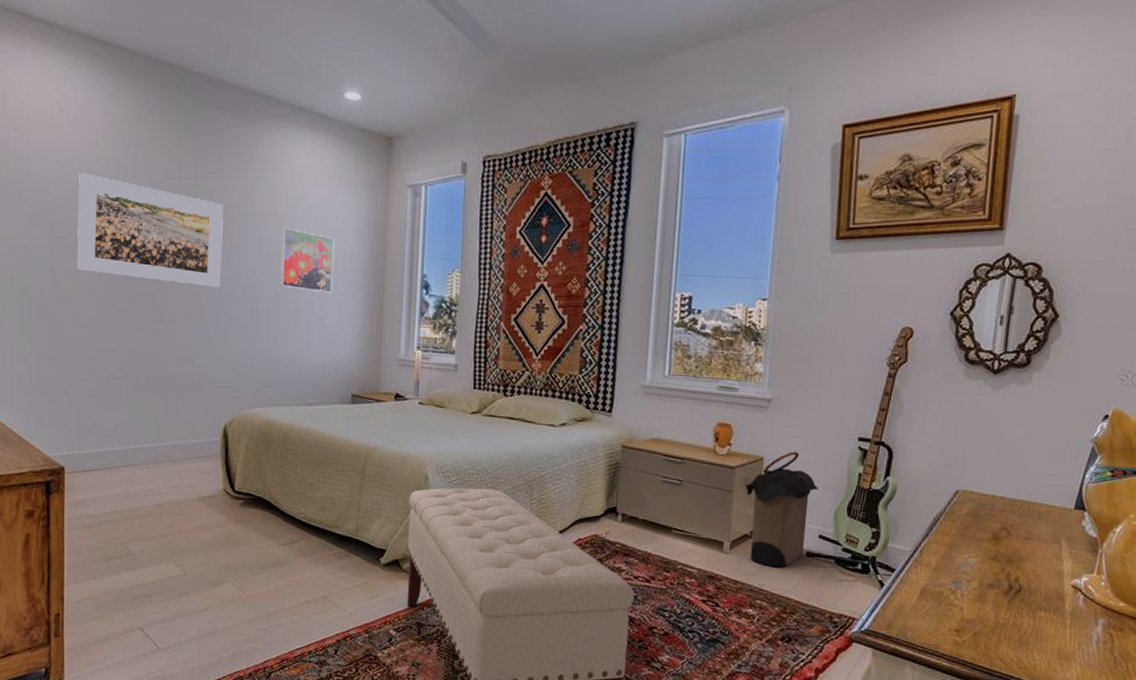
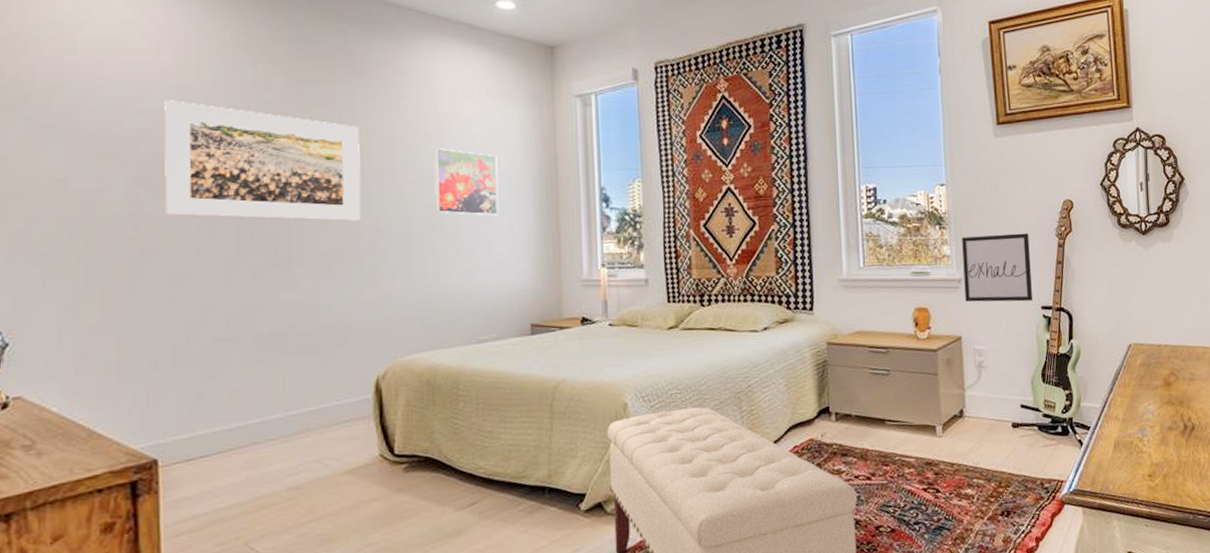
laundry hamper: present [745,451,818,568] -> none [948,326,1014,443]
wall art: none [773,356,855,431] -> present [962,233,1032,302]

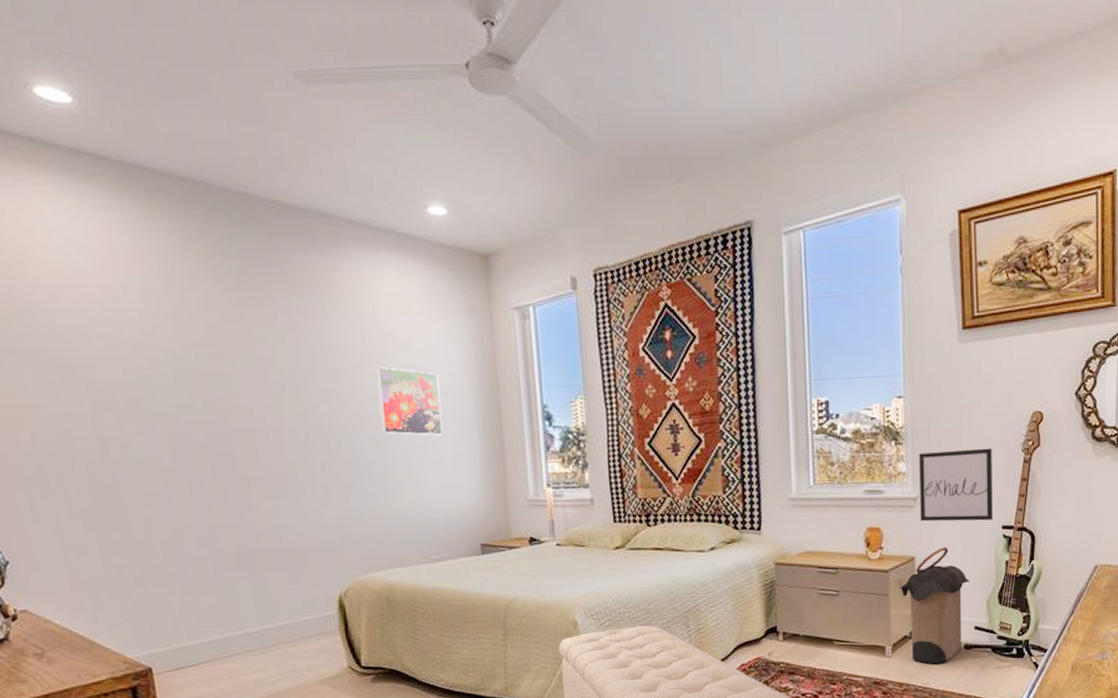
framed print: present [164,100,361,222] -> none [114,323,312,443]
laundry hamper: none [948,326,1014,443] -> present [900,547,969,664]

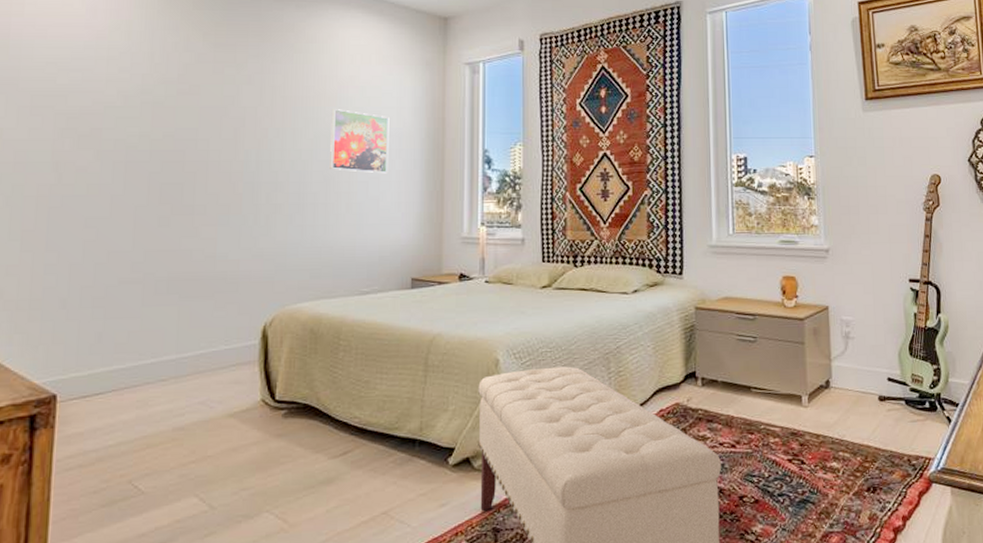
laundry hamper: present [900,547,969,664] -> none [815,297,881,416]
wall art: present [919,448,992,522] -> none [830,206,900,274]

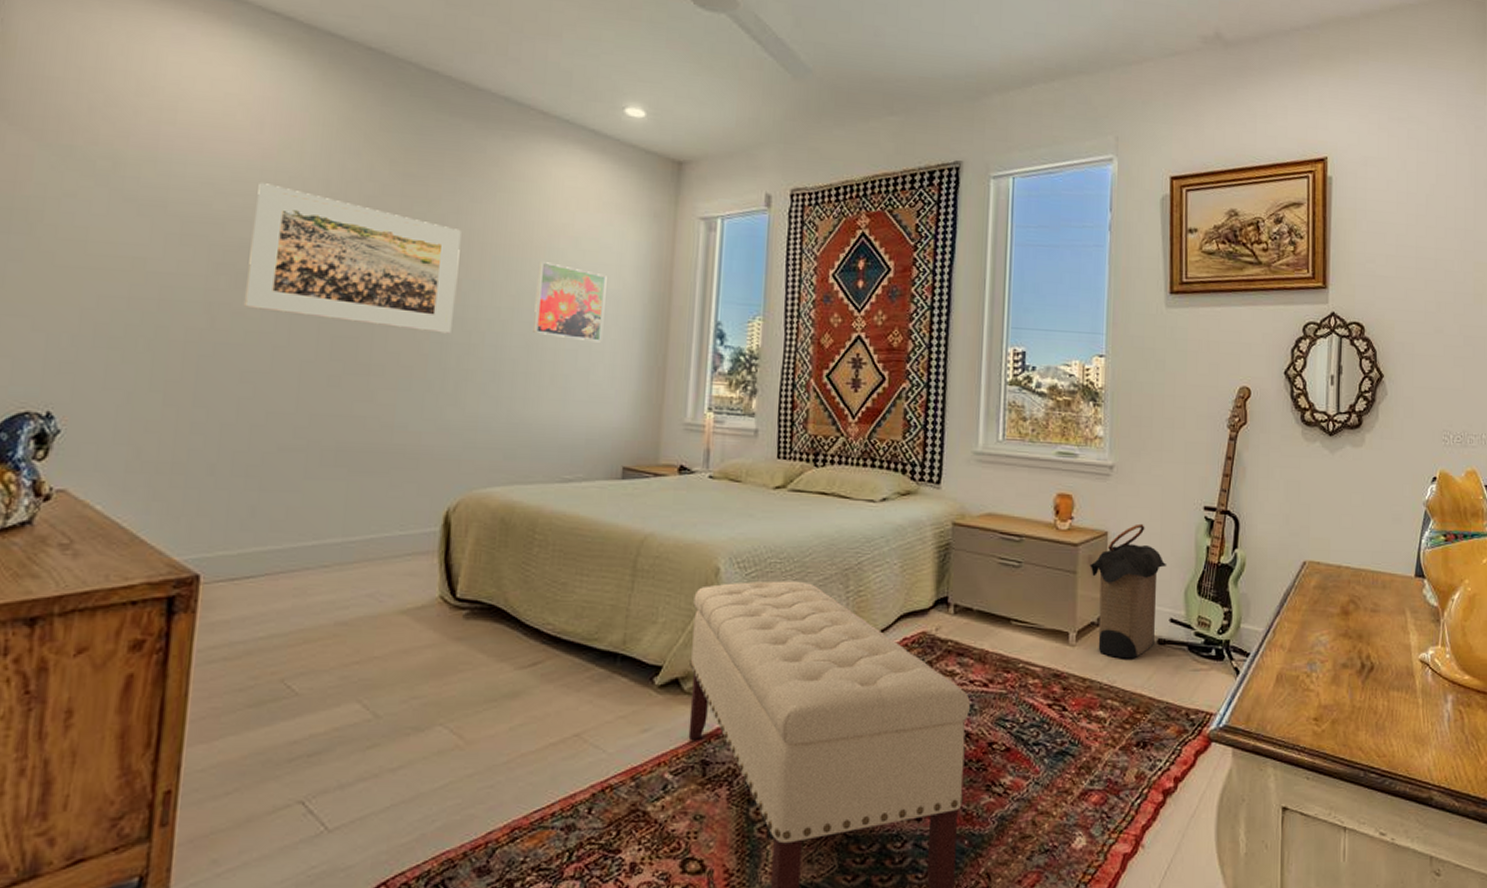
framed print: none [85,59,265,175] -> present [243,183,461,334]
laundry hamper: none [815,297,881,416] -> present [1090,523,1166,659]

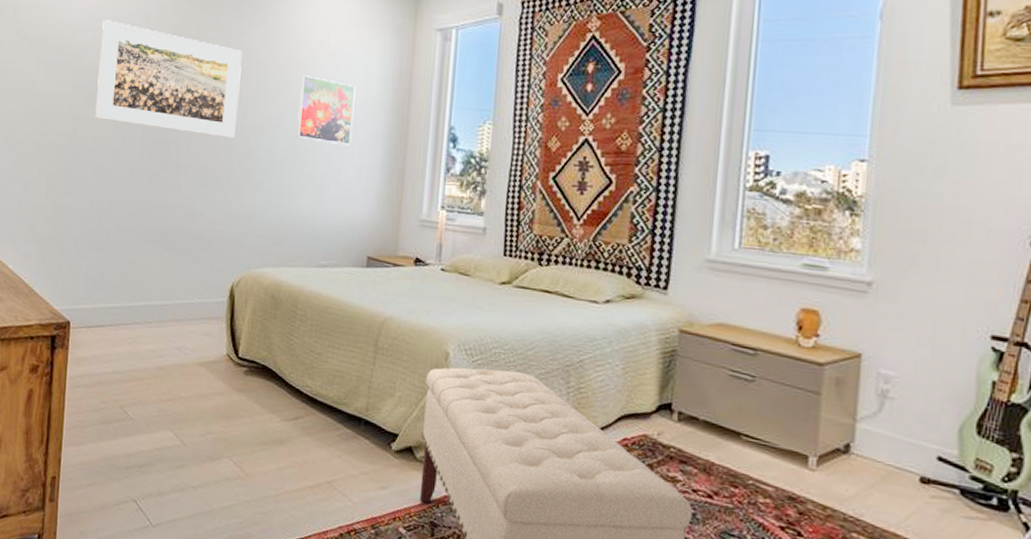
laundry hamper: present [1090,523,1166,659] -> none [837,348,936,494]

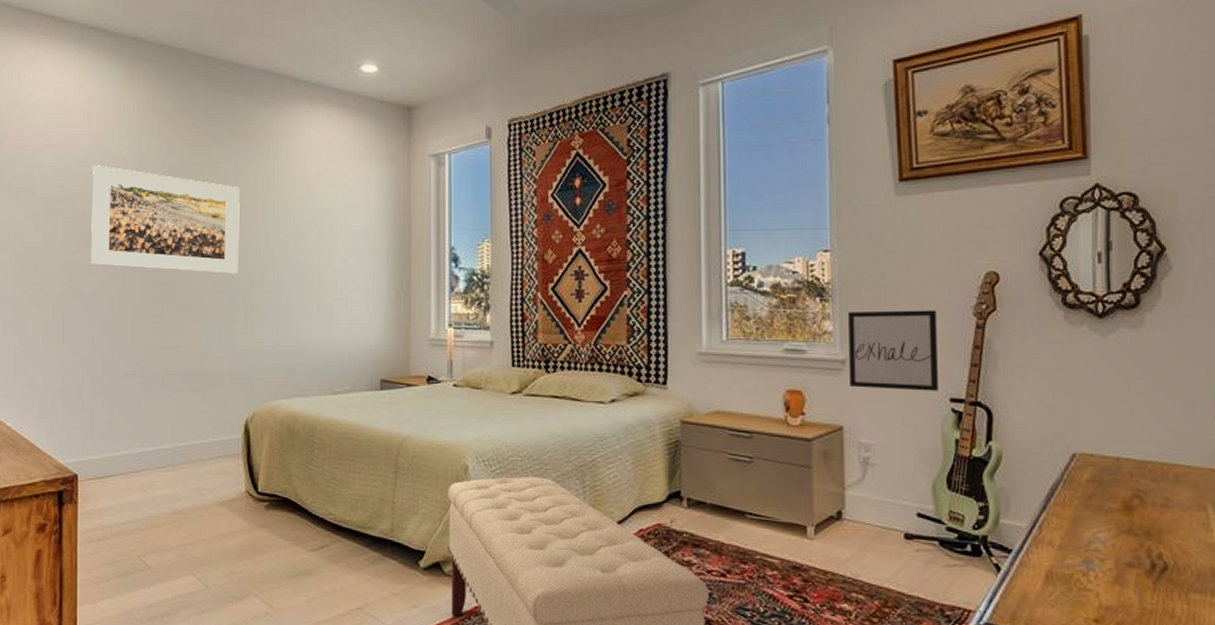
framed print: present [296,75,356,146] -> none [301,207,356,273]
wall art: none [874,230,986,326] -> present [848,310,938,391]

